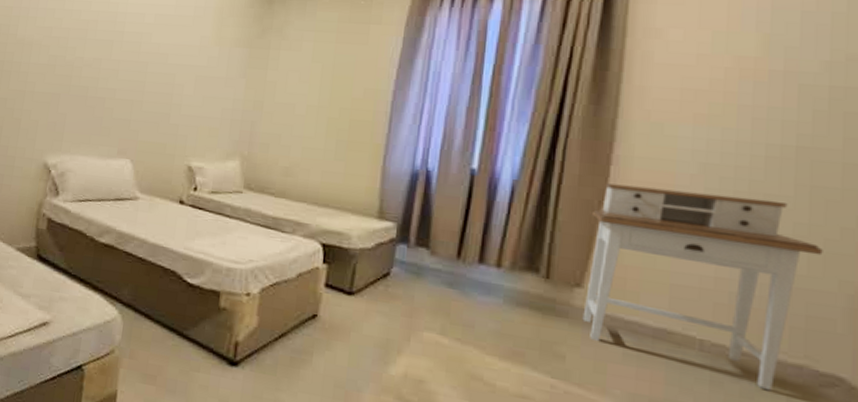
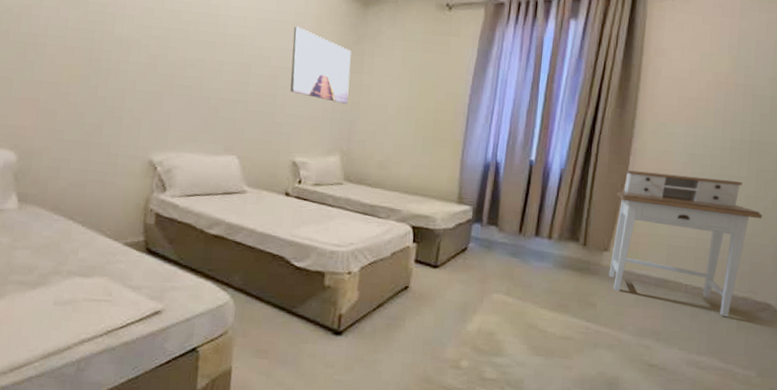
wall art: none [187,20,255,104] -> present [290,26,351,104]

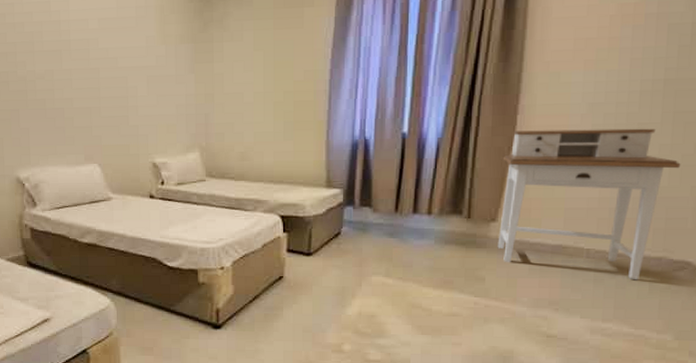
wall art: present [290,26,351,104] -> none [137,21,201,97]

